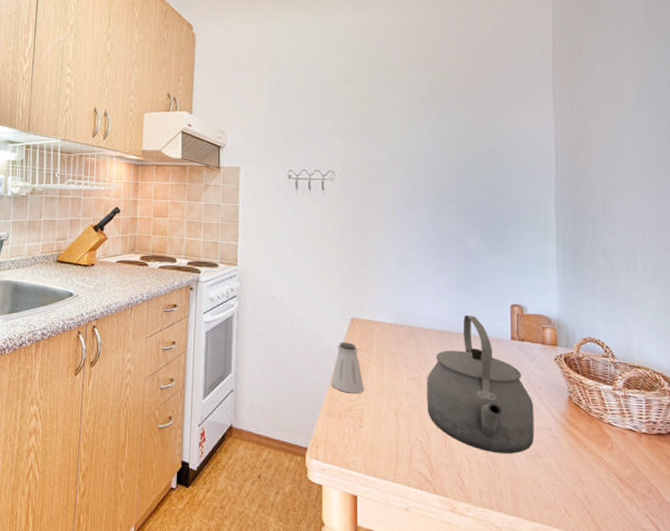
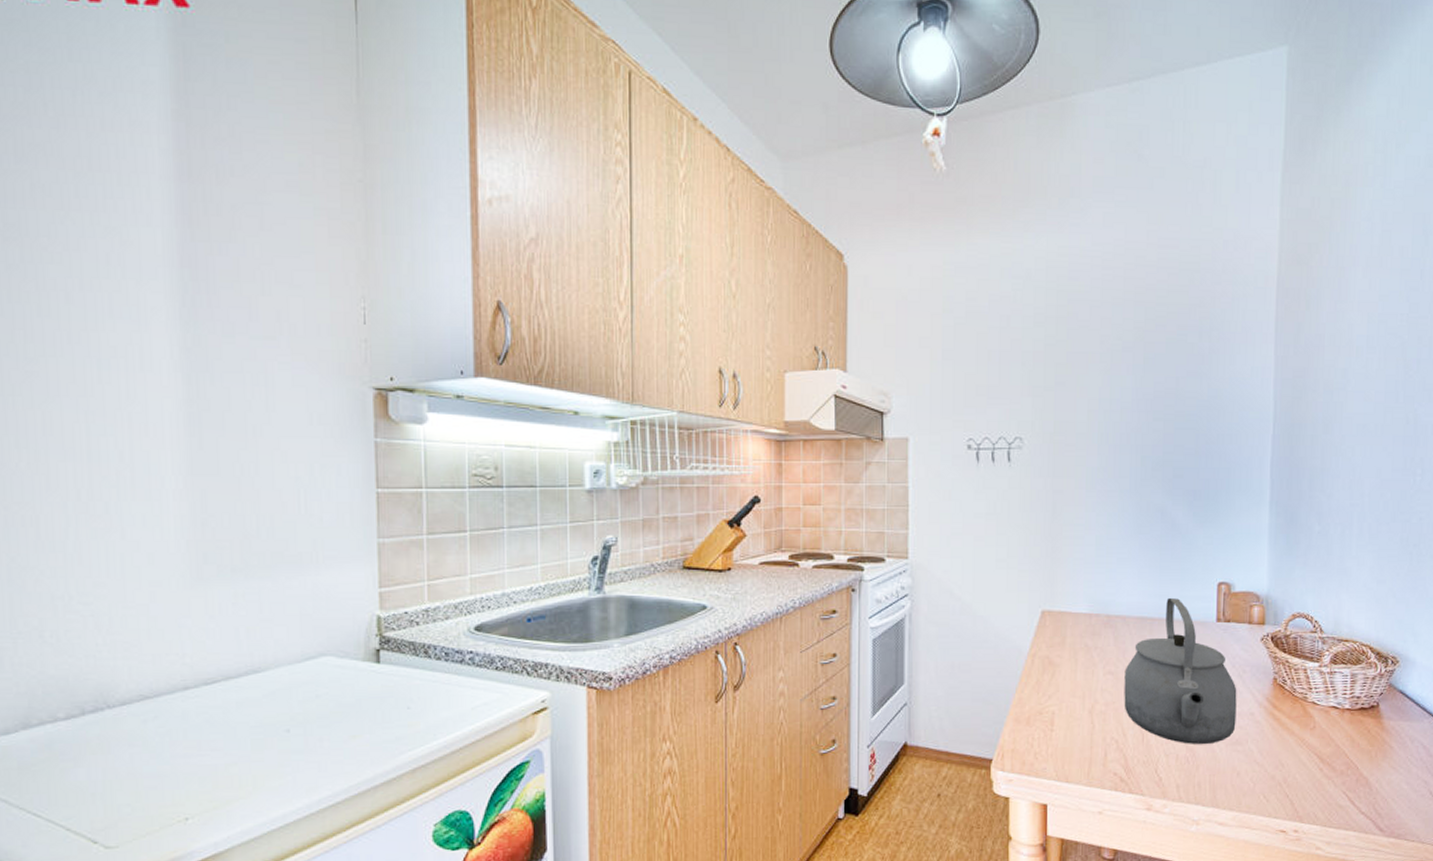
saltshaker: present [331,342,364,394] -> none [1018,638,1055,695]

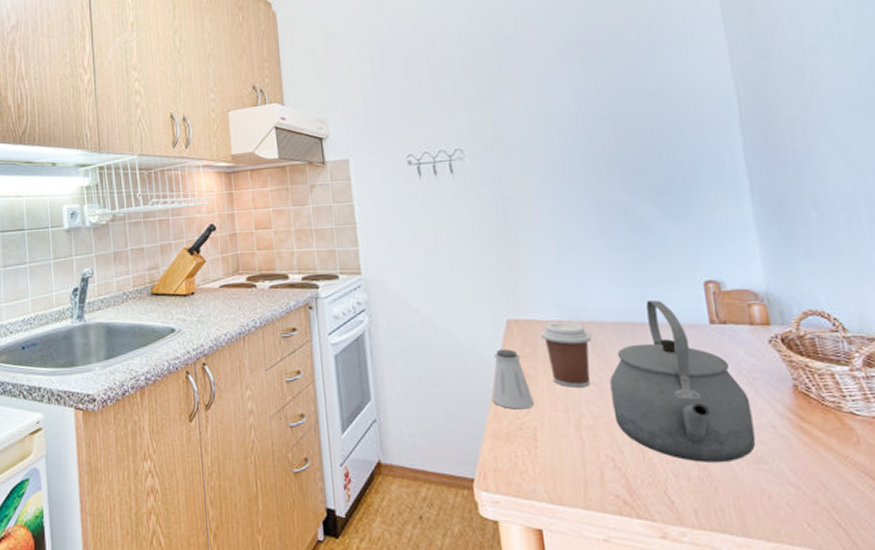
saltshaker: none [1018,638,1055,695] -> present [491,349,534,410]
coffee cup: none [1070,615,1115,676] -> present [540,322,592,388]

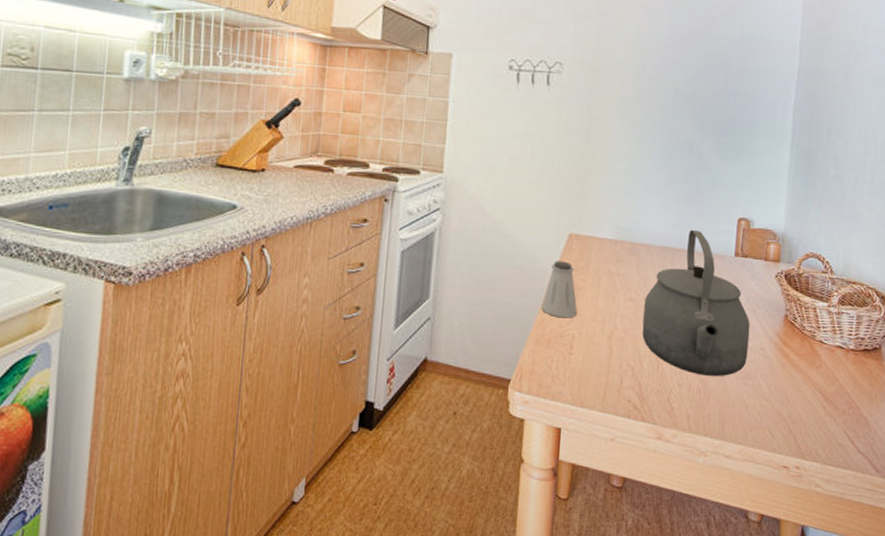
coffee cup: present [540,322,592,388] -> none [595,241,638,302]

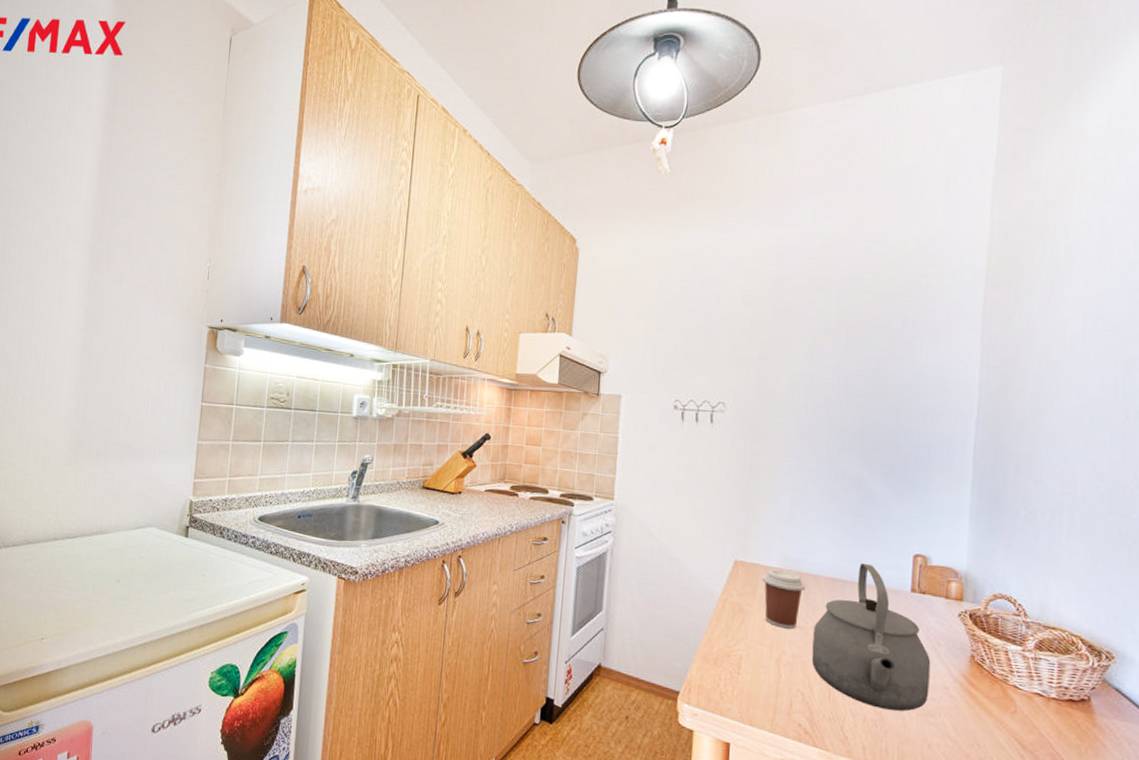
saltshaker: present [541,261,577,318] -> none [708,585,744,640]
coffee cup: none [595,241,638,302] -> present [761,569,806,629]

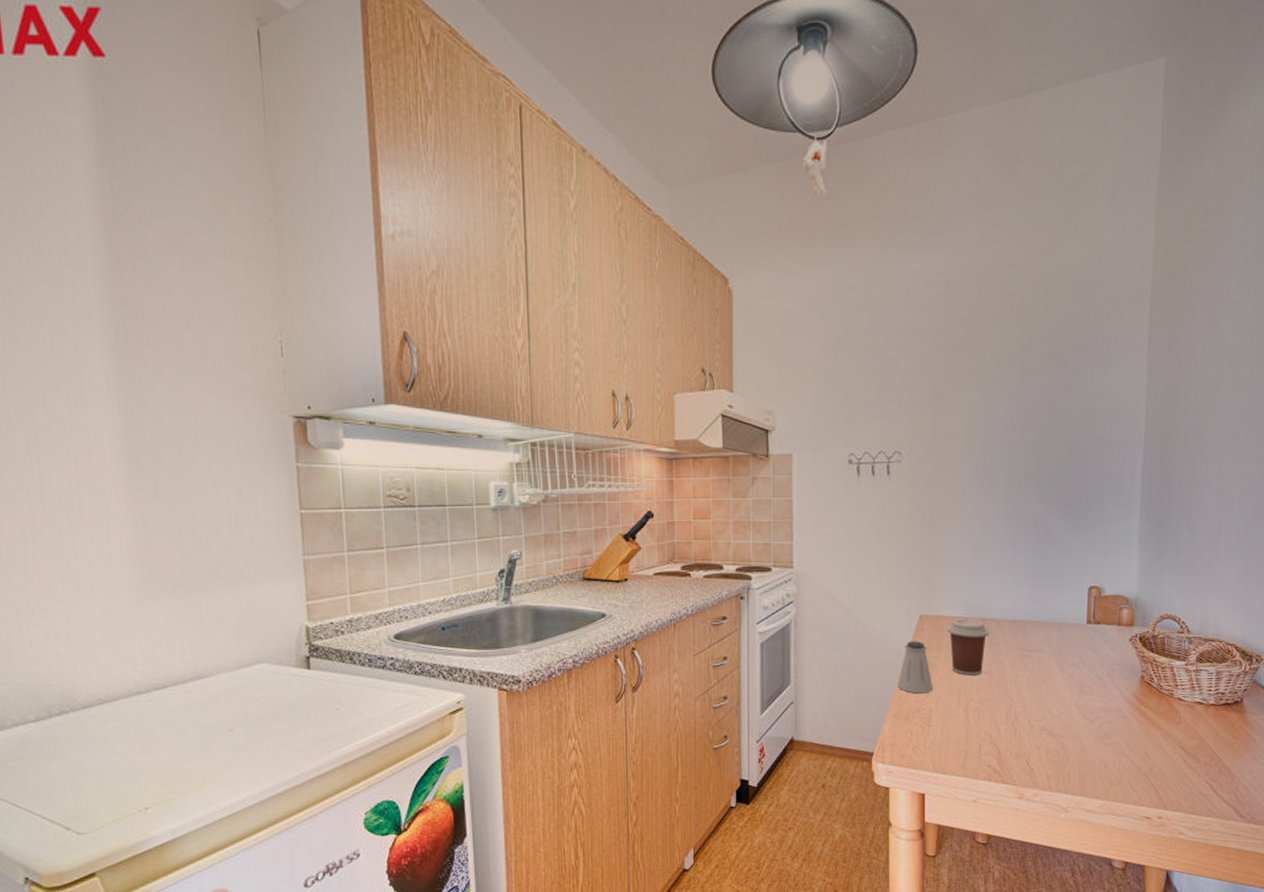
saltshaker: none [708,585,744,640] -> present [898,641,933,694]
tea kettle: present [811,562,931,711] -> none [997,601,1106,738]

